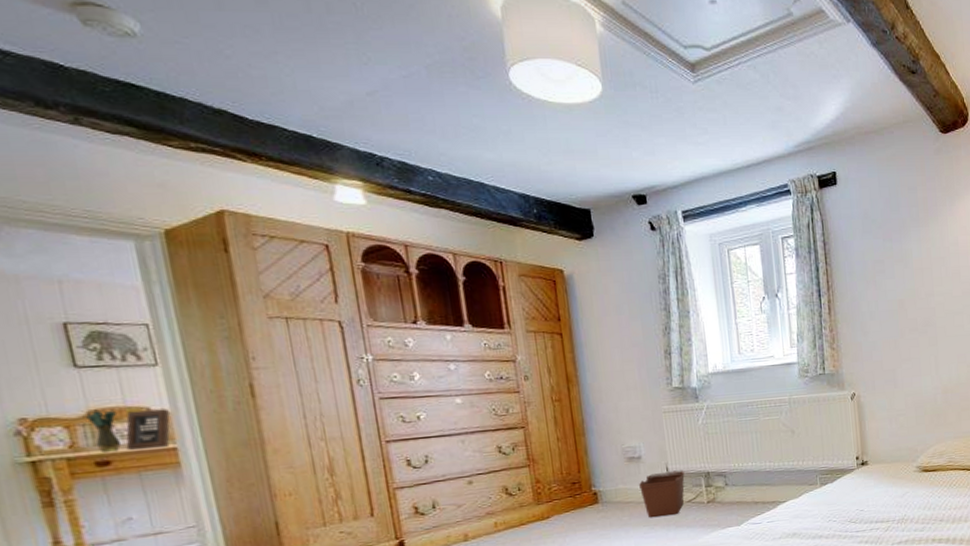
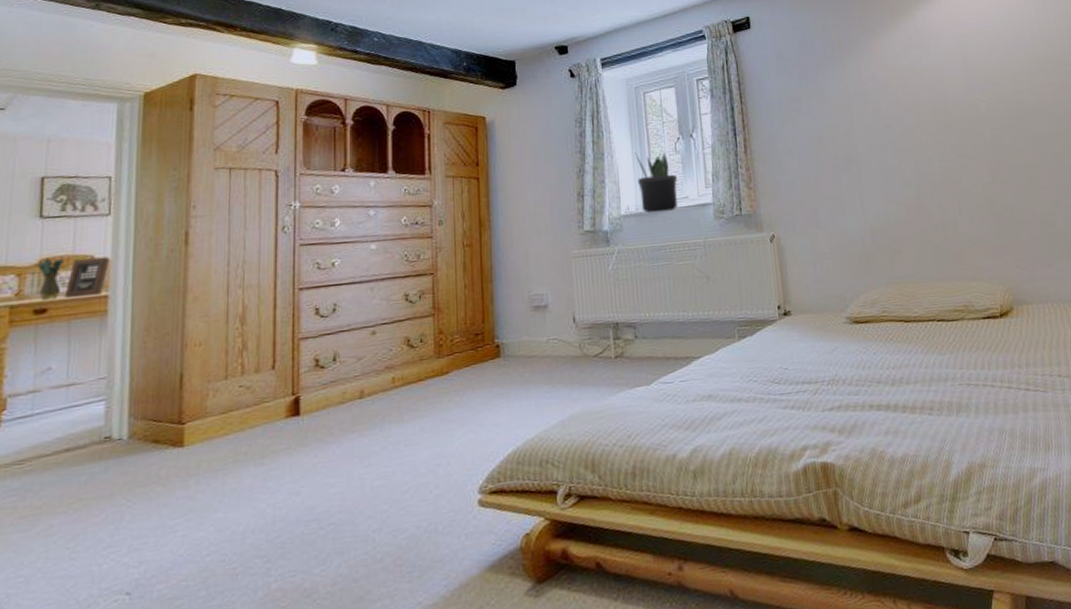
bicycle basket: present [639,471,685,517] -> none [544,321,592,374]
planter: none [720,309,764,372] -> present [634,150,678,214]

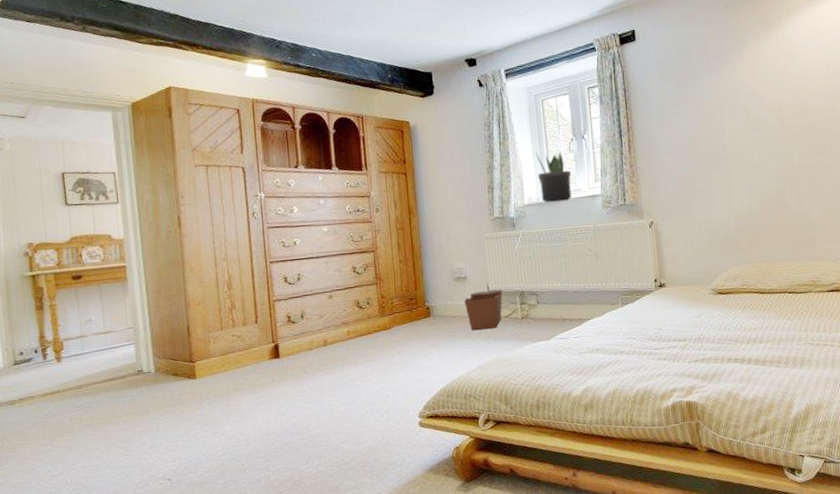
vase: present [37,258,65,301] -> none [70,236,90,270]
picture frame: present [64,256,110,299] -> none [93,236,123,268]
bicycle basket: none [544,321,592,374] -> present [464,290,503,330]

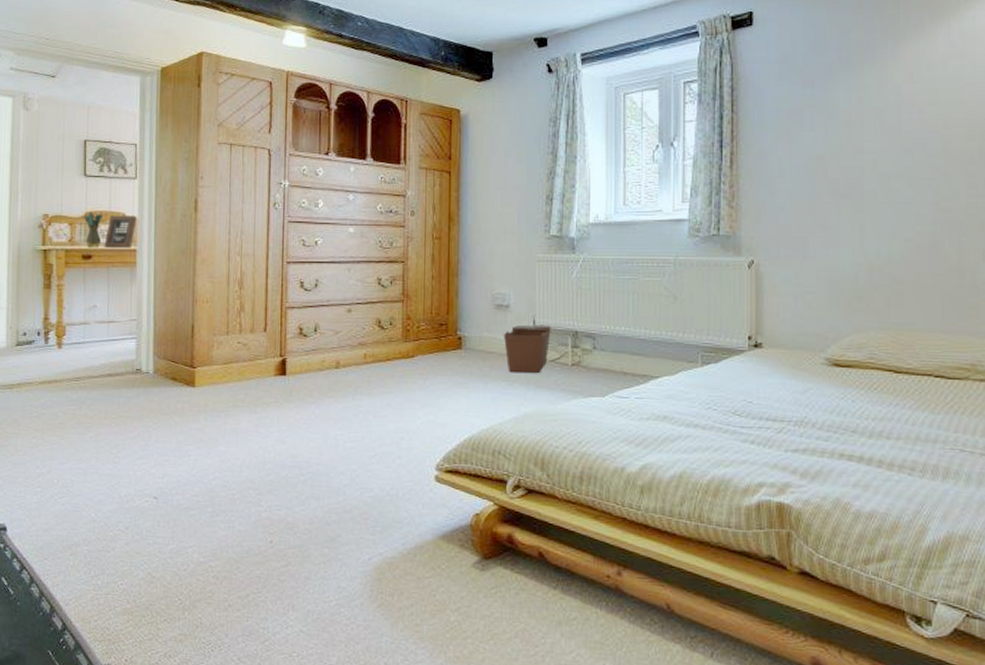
vase: none [70,236,90,270] -> present [84,212,104,249]
picture frame: none [93,236,123,268] -> present [104,215,137,249]
planter: present [535,150,572,203] -> none [609,158,653,224]

